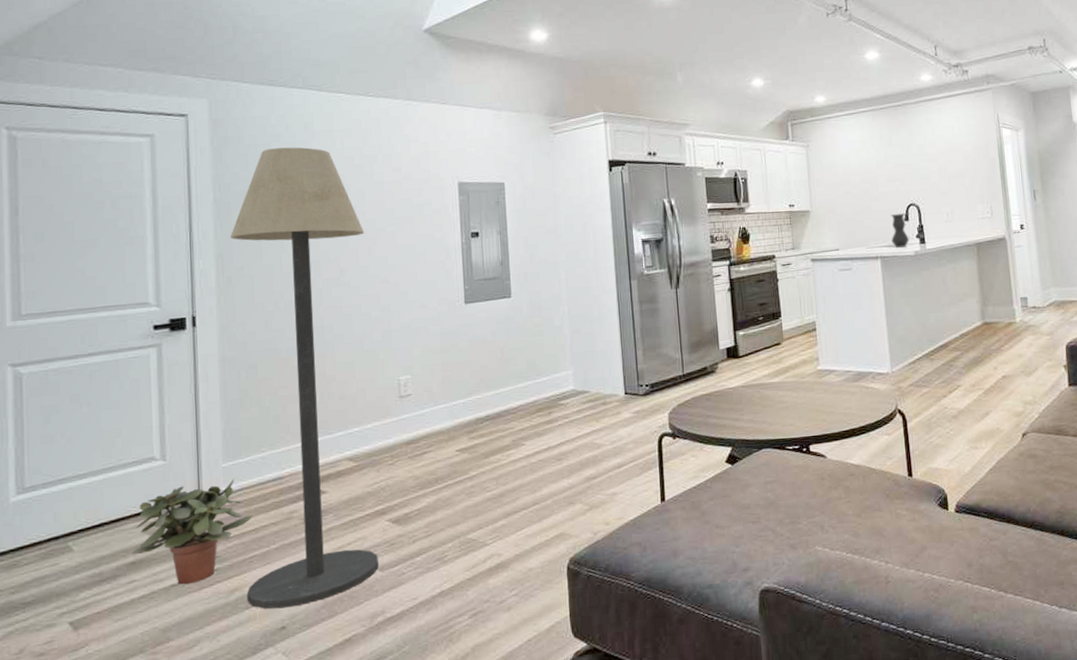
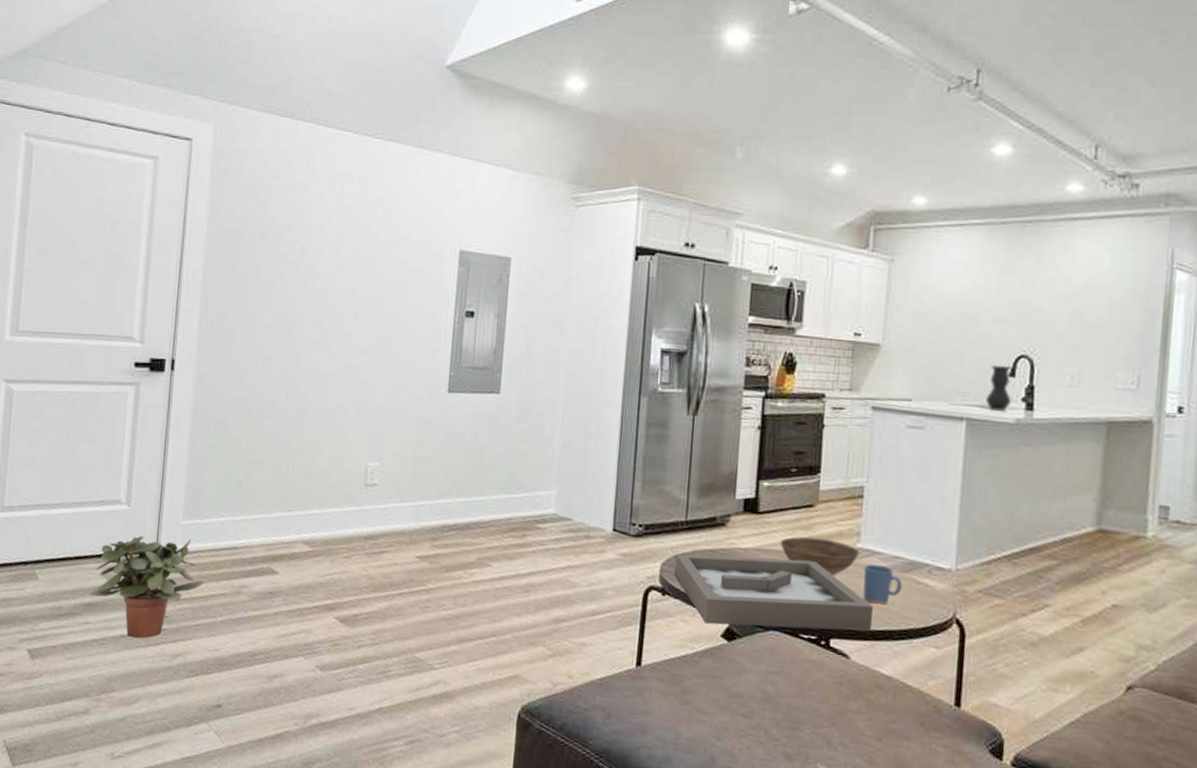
floor lamp: present [230,147,379,609] -> none [188,186,353,687]
decorative tray: none [680,386,838,454] -> present [675,553,873,631]
bowl: none [759,367,821,395] -> present [780,536,861,576]
mug: none [825,379,856,411] -> present [863,563,902,604]

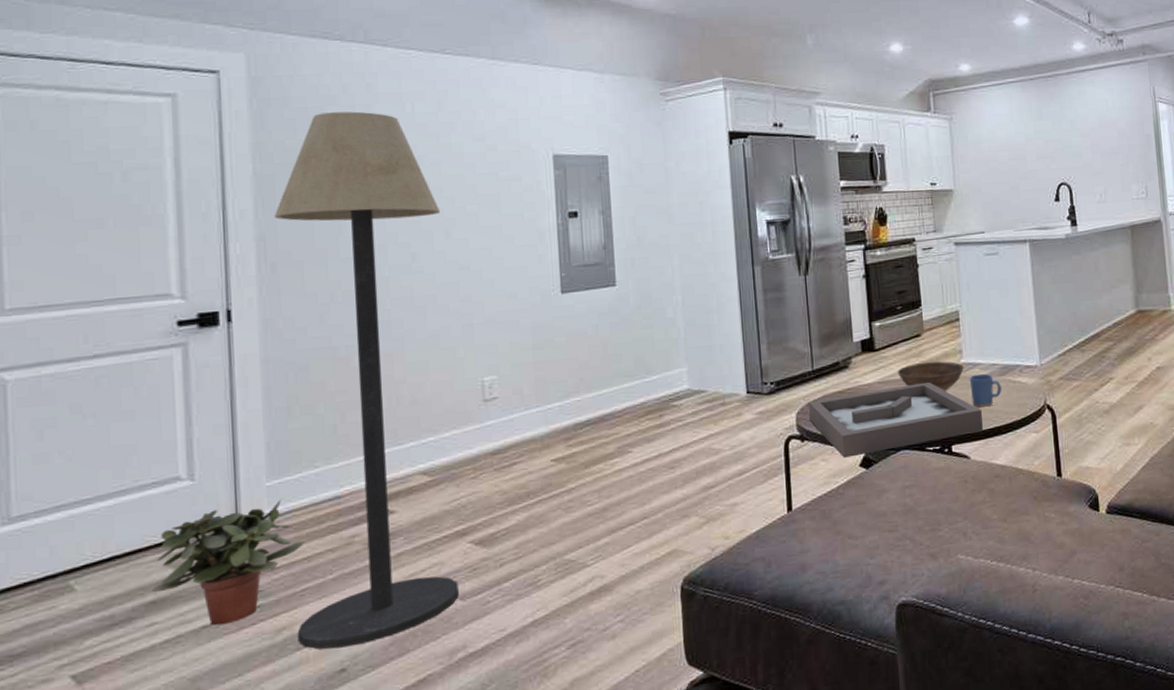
floor lamp: none [188,186,353,687] -> present [274,111,459,650]
vase: present [986,365,1013,411] -> none [1040,193,1060,230]

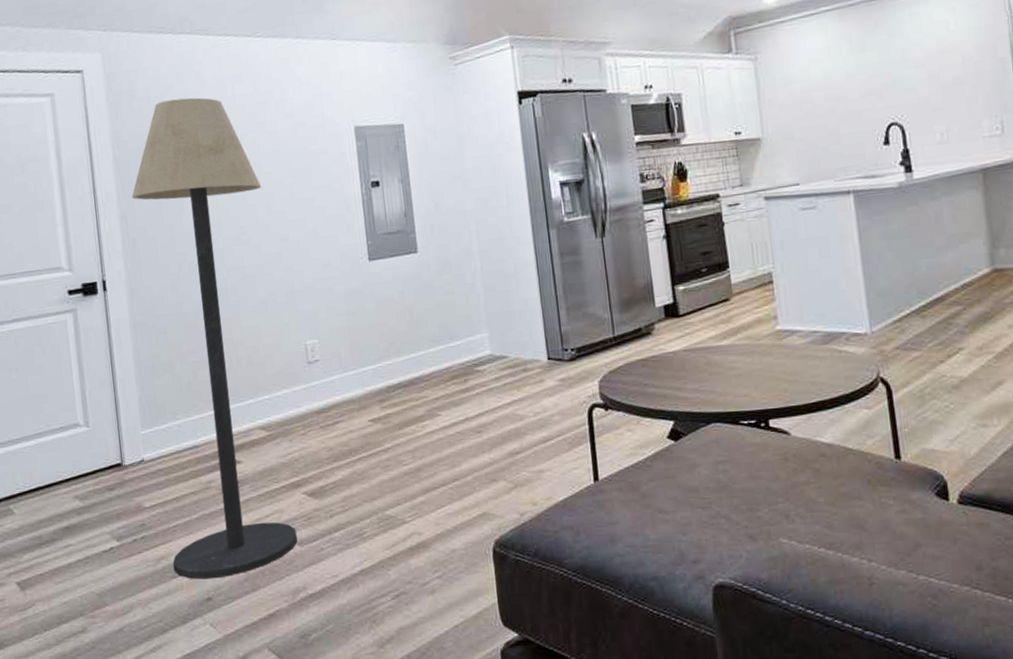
potted plant: present [152,500,305,626] -> none [66,446,173,551]
decorative tray: present [809,381,983,458] -> none [611,350,804,429]
bowl: present [897,361,965,391] -> none [704,328,781,361]
mug: present [969,373,1002,407] -> none [786,341,825,379]

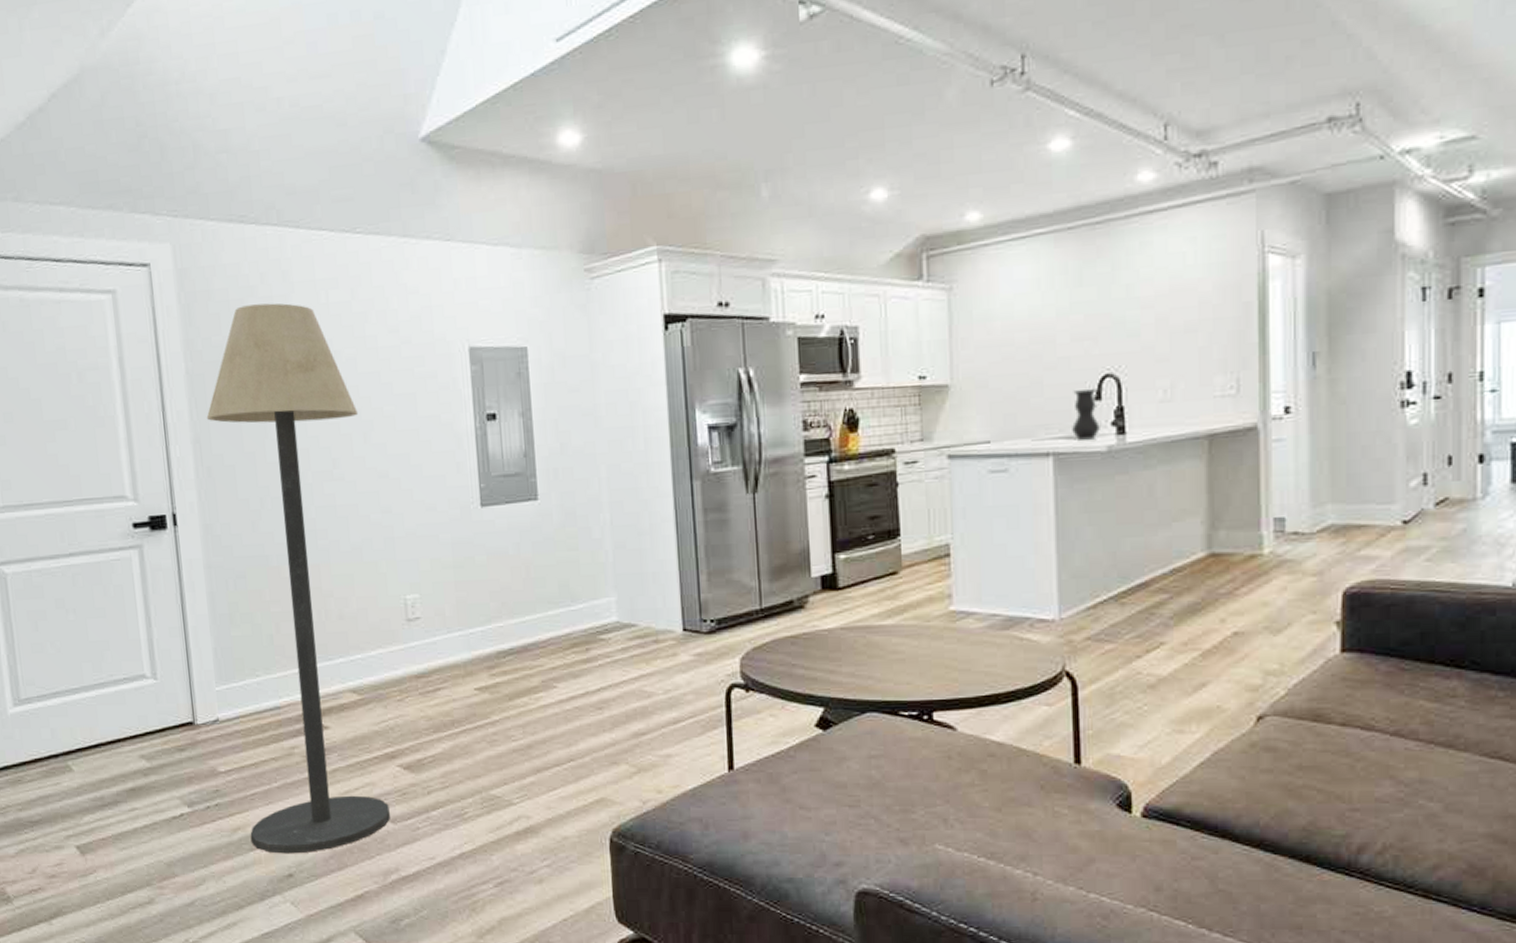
vase: none [865,136,891,179] -> present [1072,389,1100,440]

